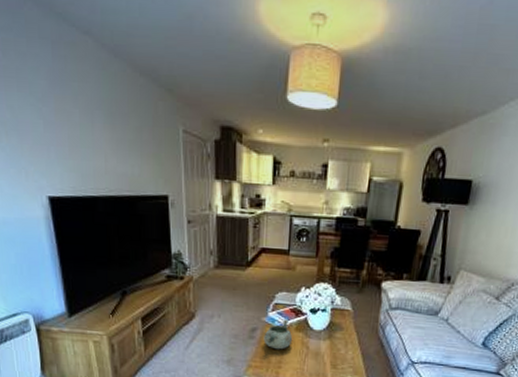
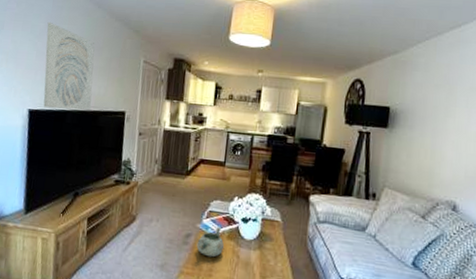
wall art: none [50,78,126,196] -> present [43,21,95,110]

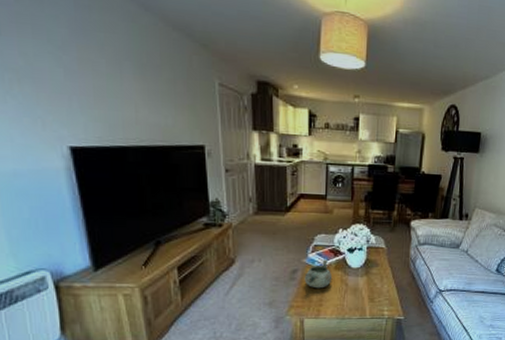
wall art: present [43,21,95,110] -> none [71,27,159,146]

